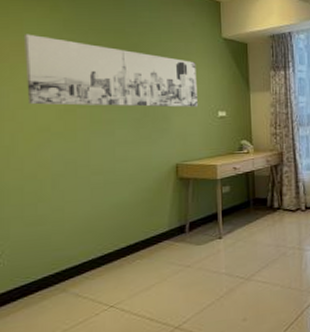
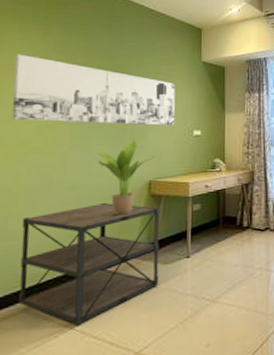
shelving unit: none [51,186,193,304] -> present [18,202,159,326]
potted plant: none [118,123,181,199] -> present [95,140,156,215]

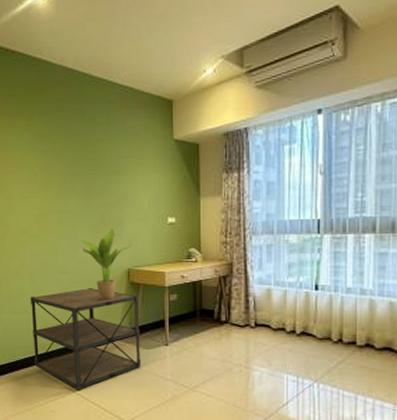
wall art: present [12,54,176,126] -> none [8,147,150,213]

